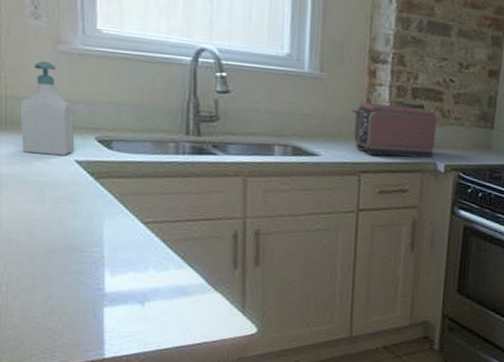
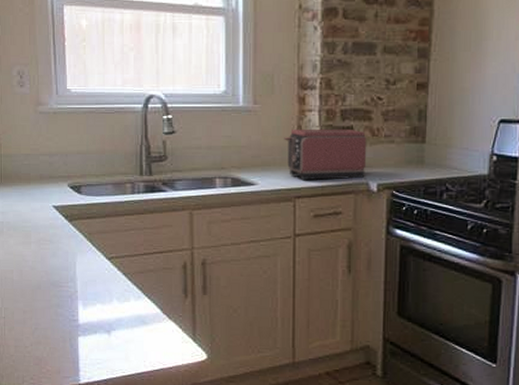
soap bottle: present [20,61,75,156] -> none [11,122,53,203]

